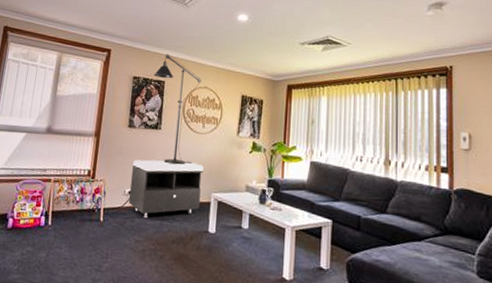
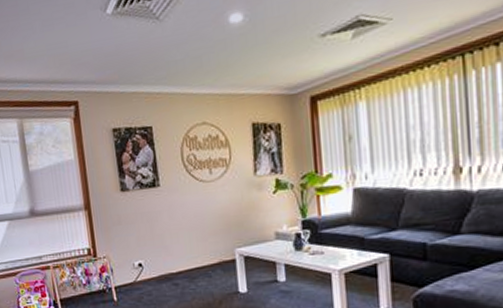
storage bench: present [129,159,204,218] -> none [136,217,223,289]
lamp: present [154,54,201,166] -> none [136,90,206,225]

